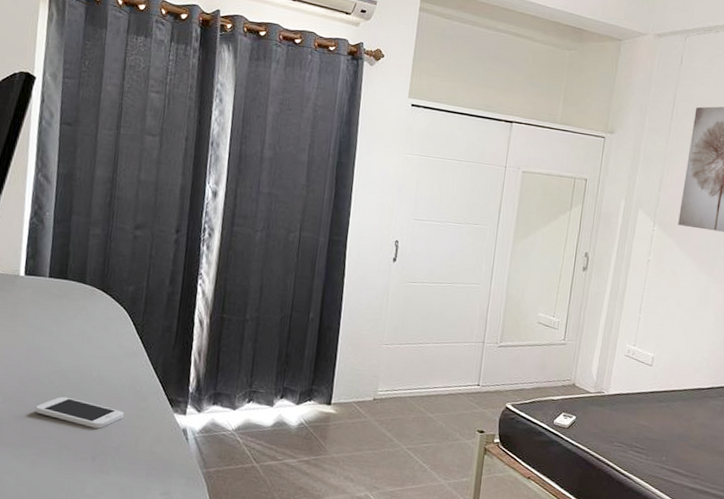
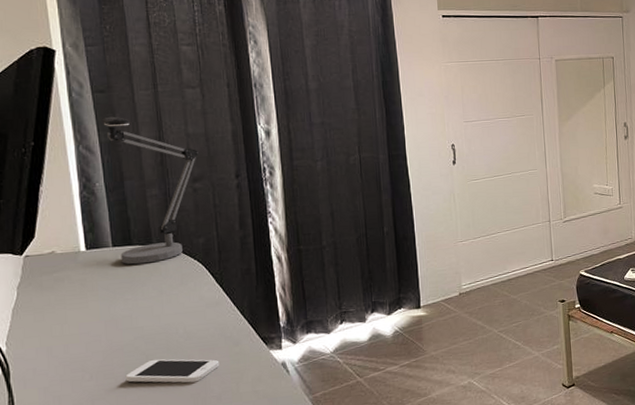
desk lamp: none [54,149,147,301] -> present [101,116,200,265]

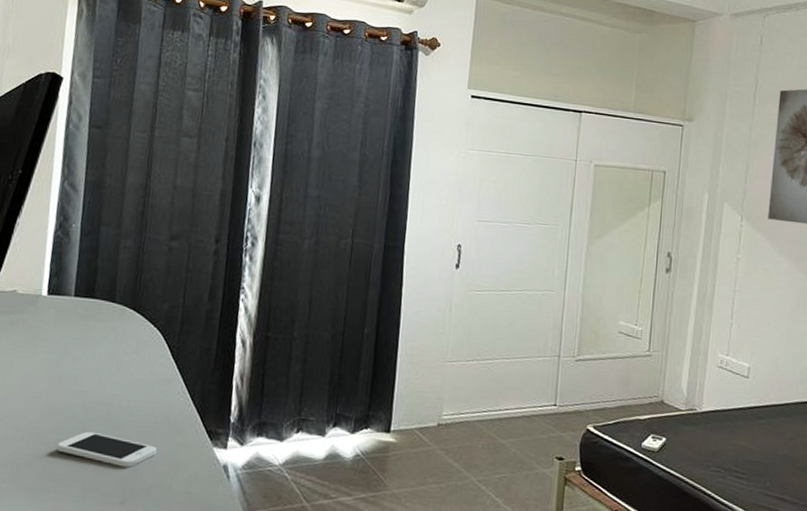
desk lamp: present [101,116,200,265] -> none [79,154,183,322]

